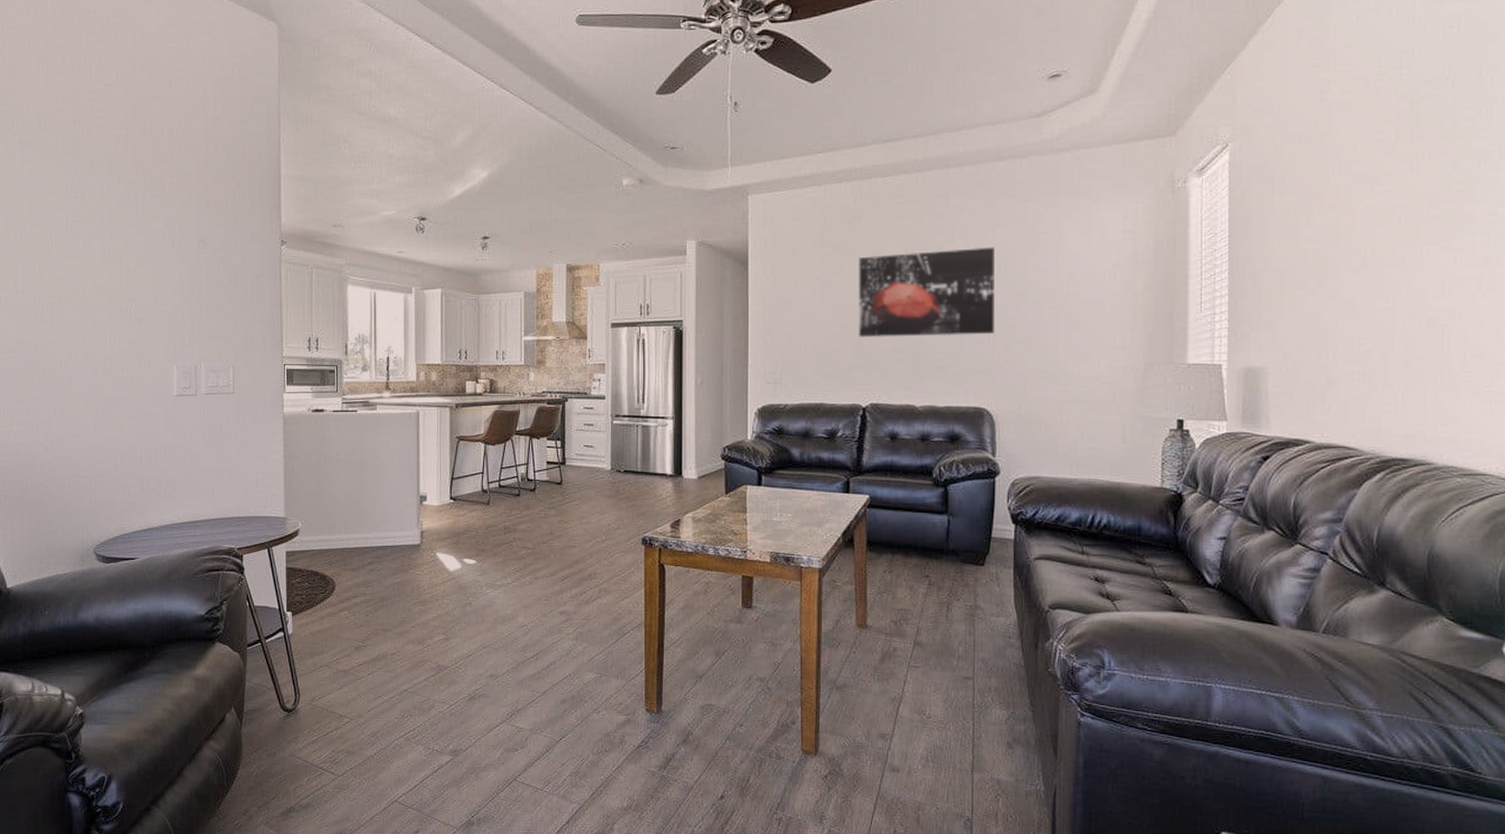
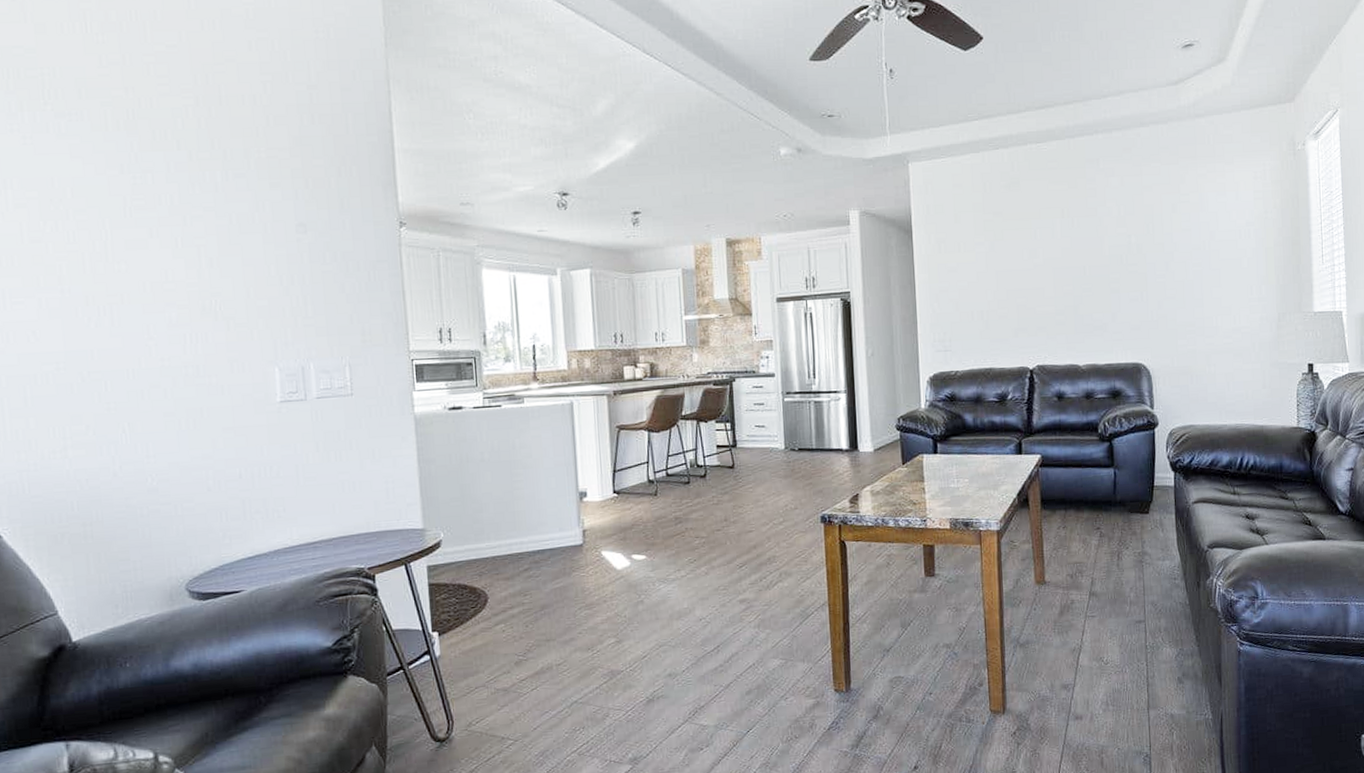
wall art: present [858,247,994,338] -> none [1018,209,1147,301]

